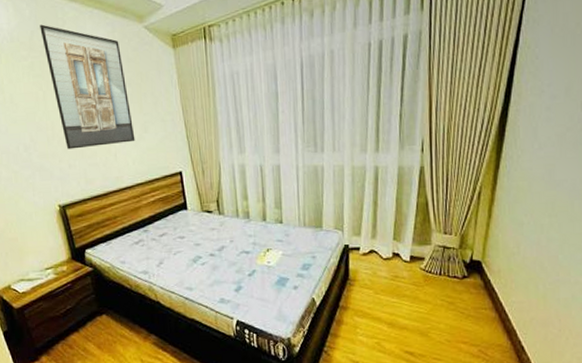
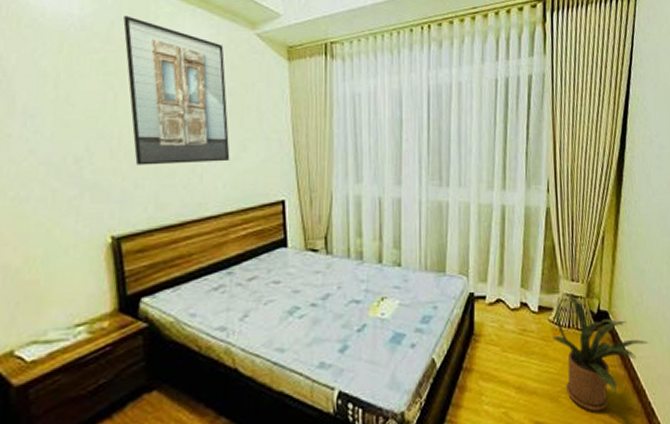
house plant: none [423,244,522,346] -> present [552,292,648,412]

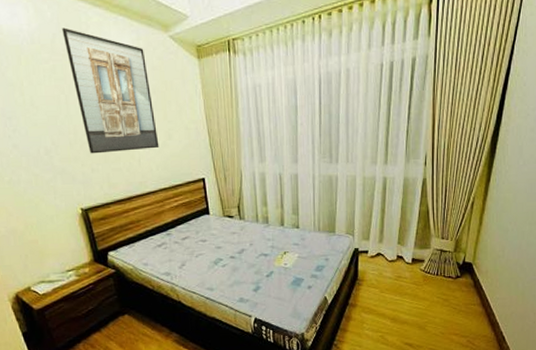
house plant: present [552,292,648,412] -> none [422,248,505,337]

